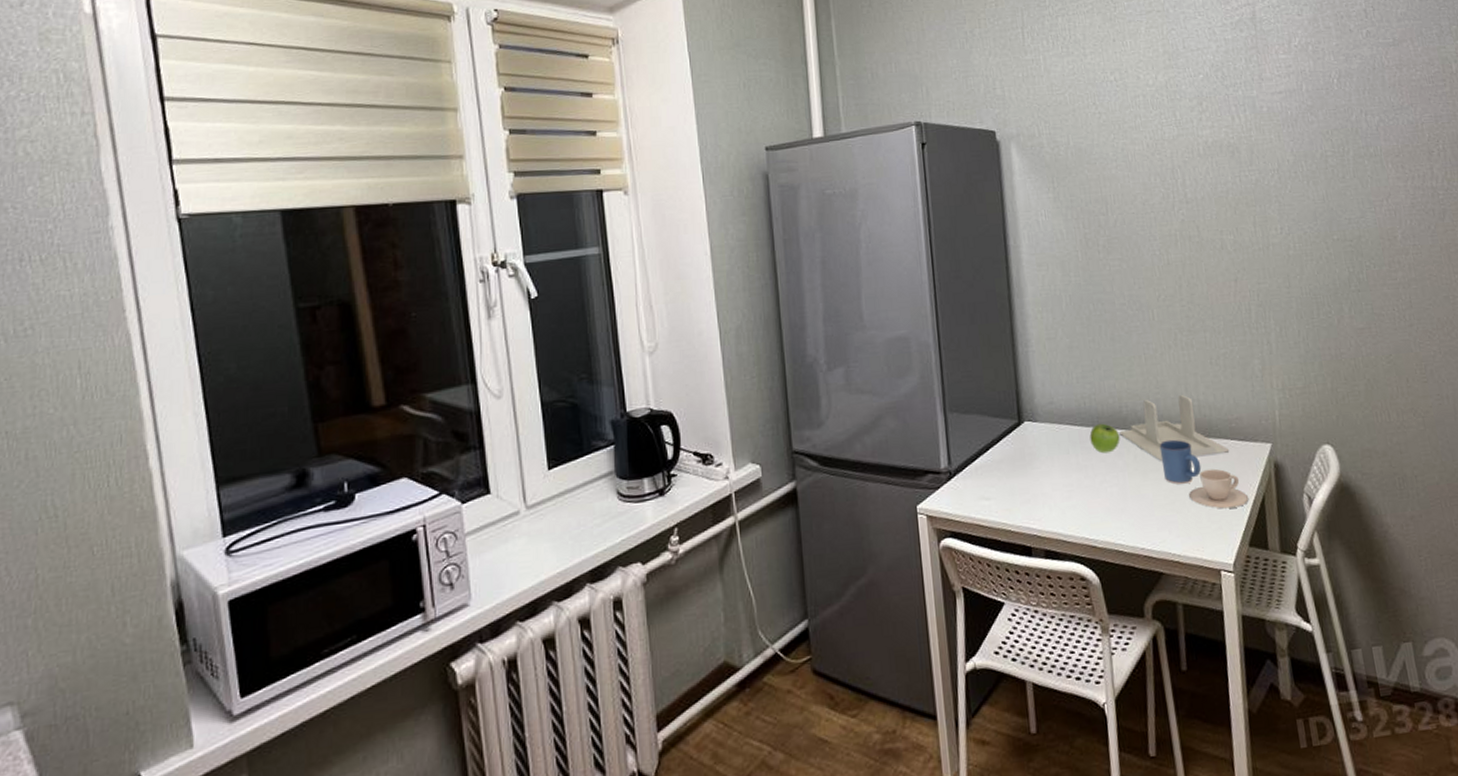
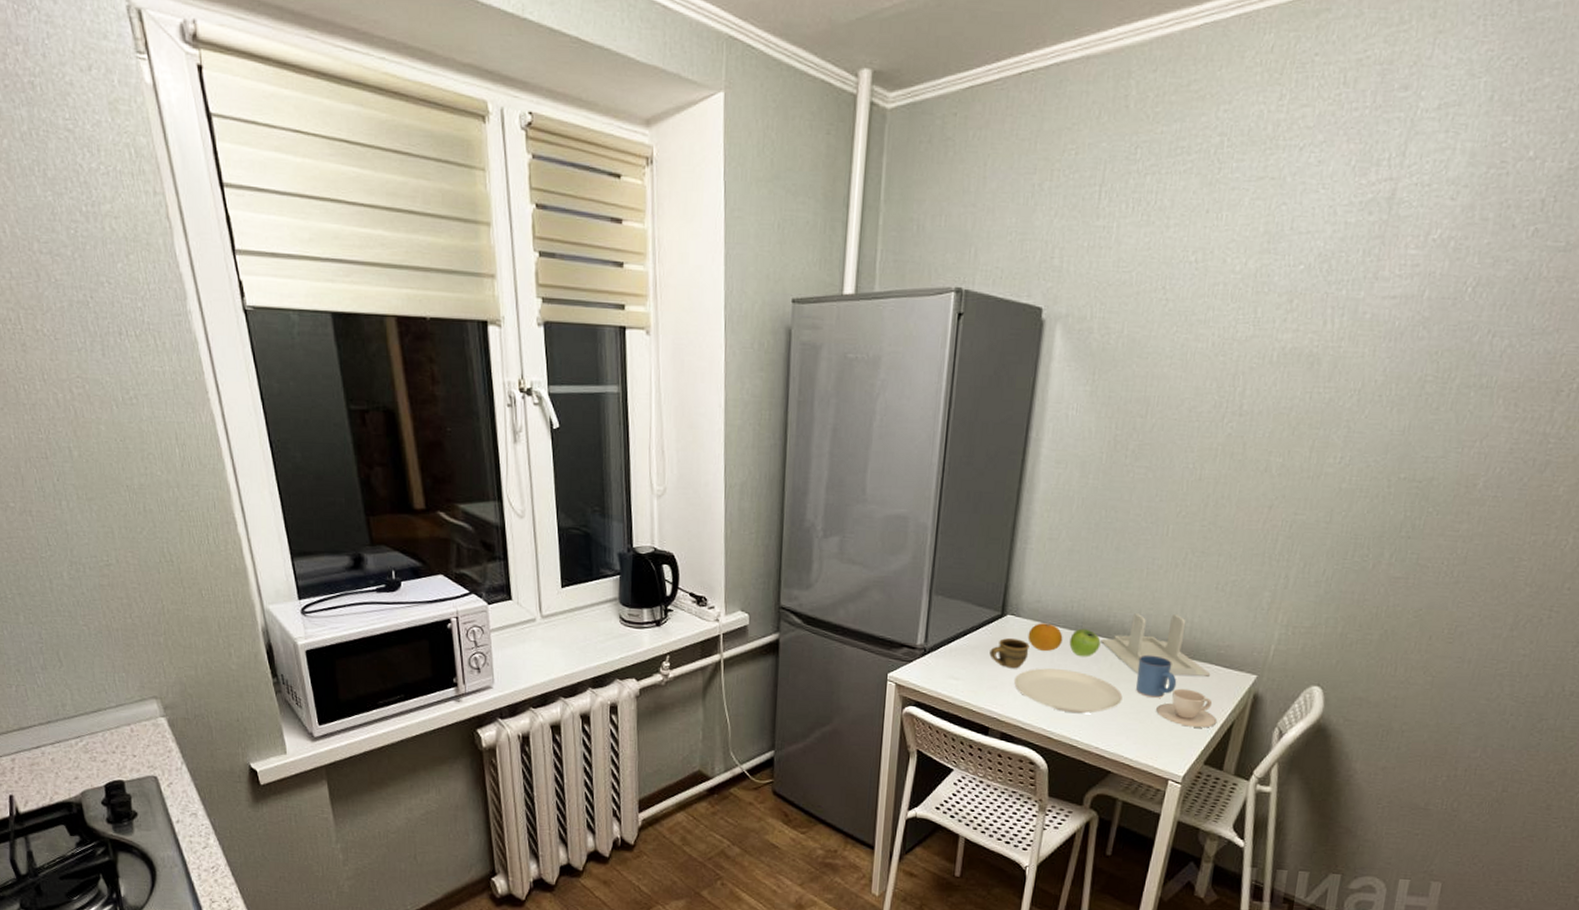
cup: none [1015,445,1054,479] -> present [989,638,1030,669]
plate: none [1046,469,1155,515] -> present [1014,668,1123,714]
fruit: none [1048,423,1084,455] -> present [1027,623,1063,652]

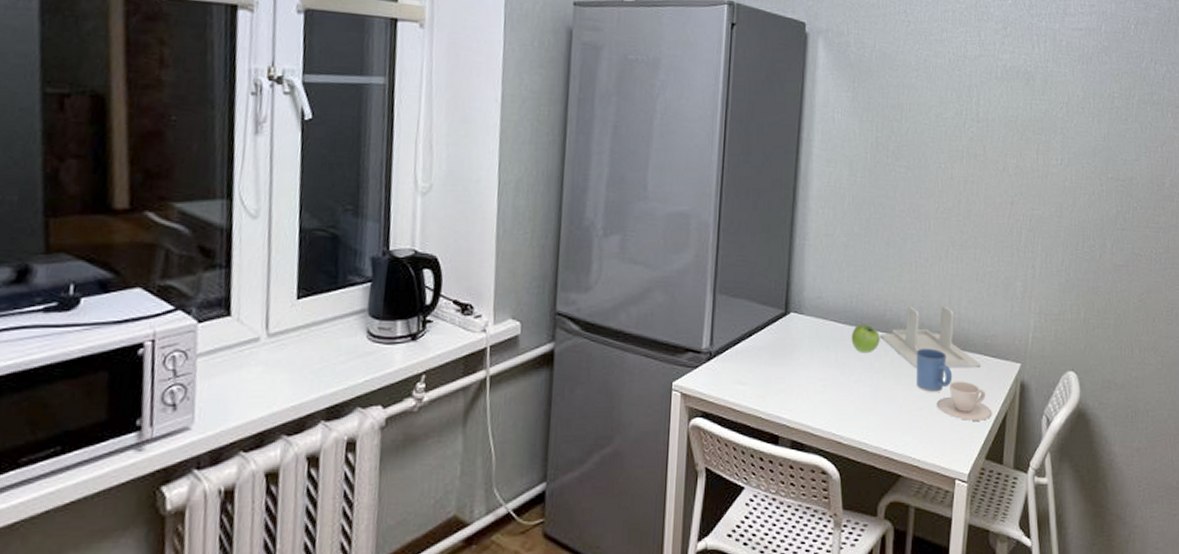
cup: present [989,638,1030,669] -> none [775,337,814,370]
plate: present [1014,668,1123,714] -> none [802,367,905,413]
fruit: present [1027,623,1063,652] -> none [811,320,845,350]

